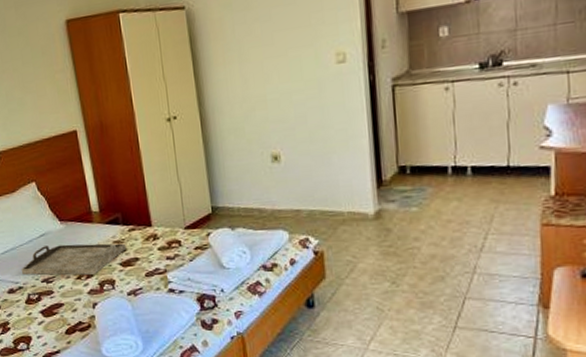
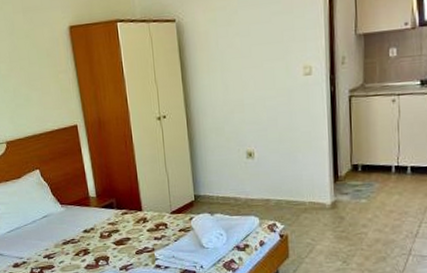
serving tray: present [21,243,127,275] -> none [25,225,120,252]

